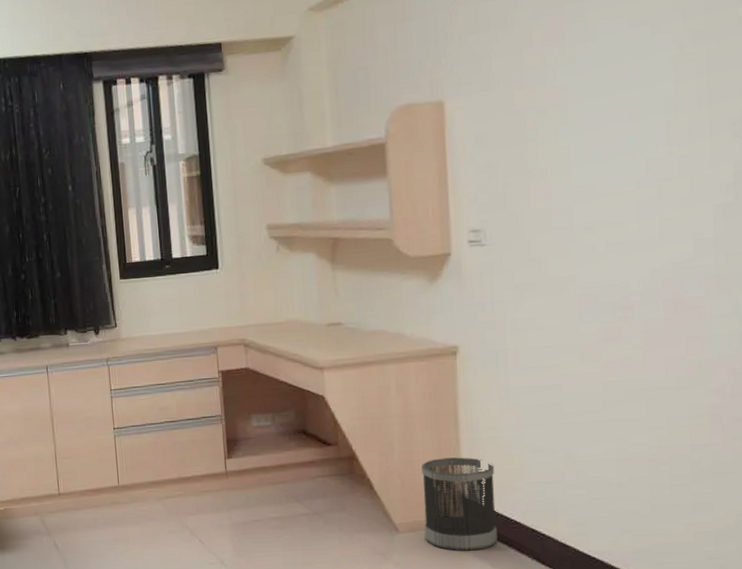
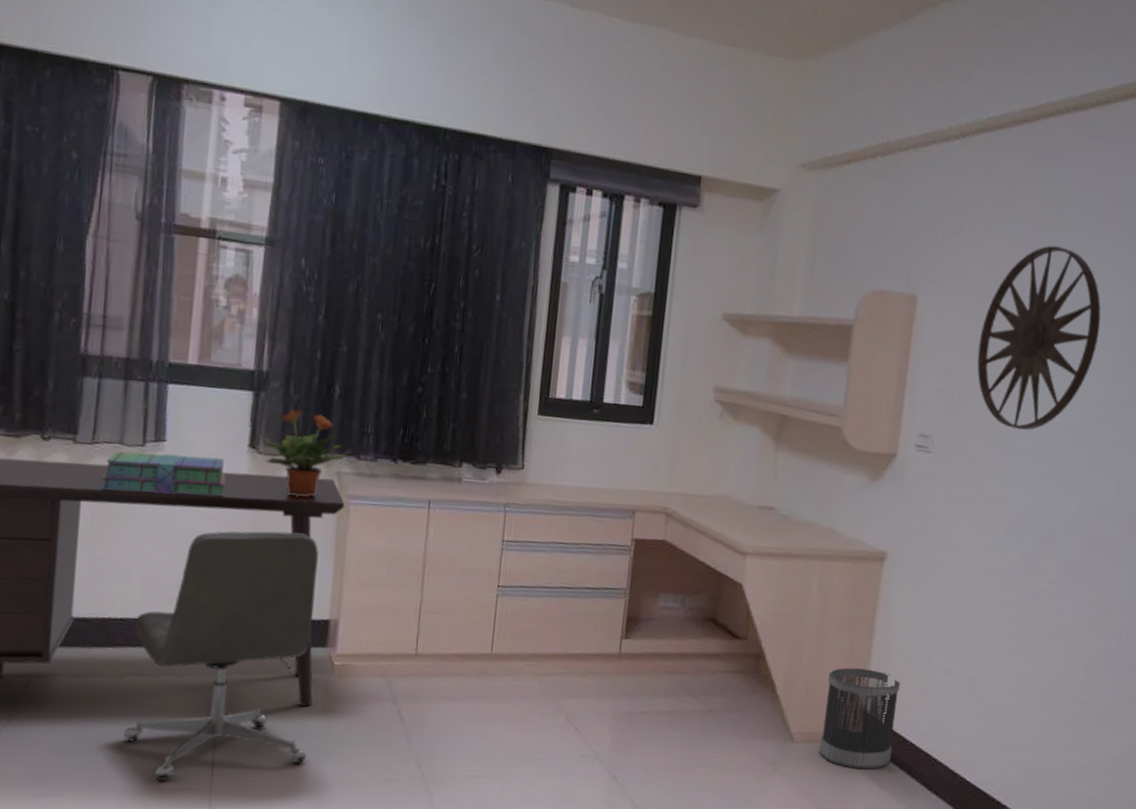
wall art: none [515,19,644,207] -> present [977,245,1101,430]

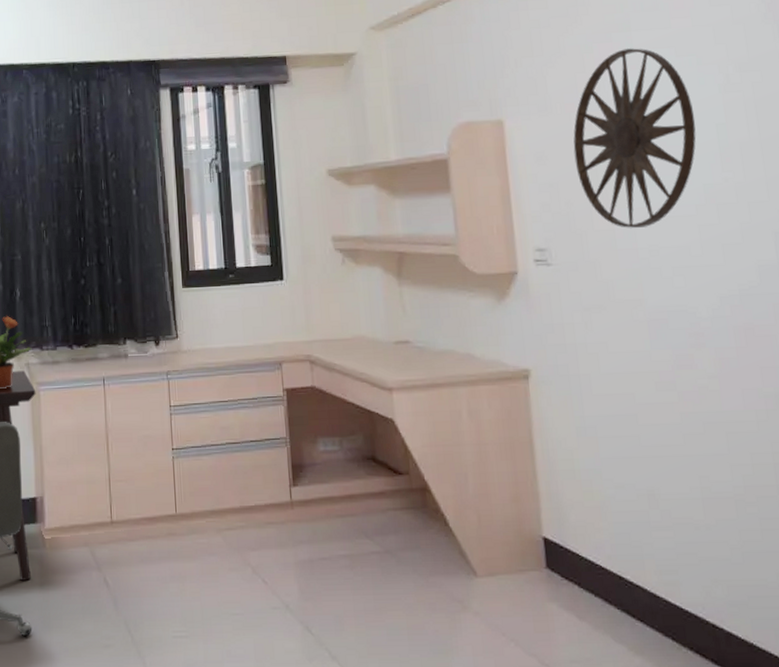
wastebasket: present [819,667,901,770] -> none [498,491,583,600]

